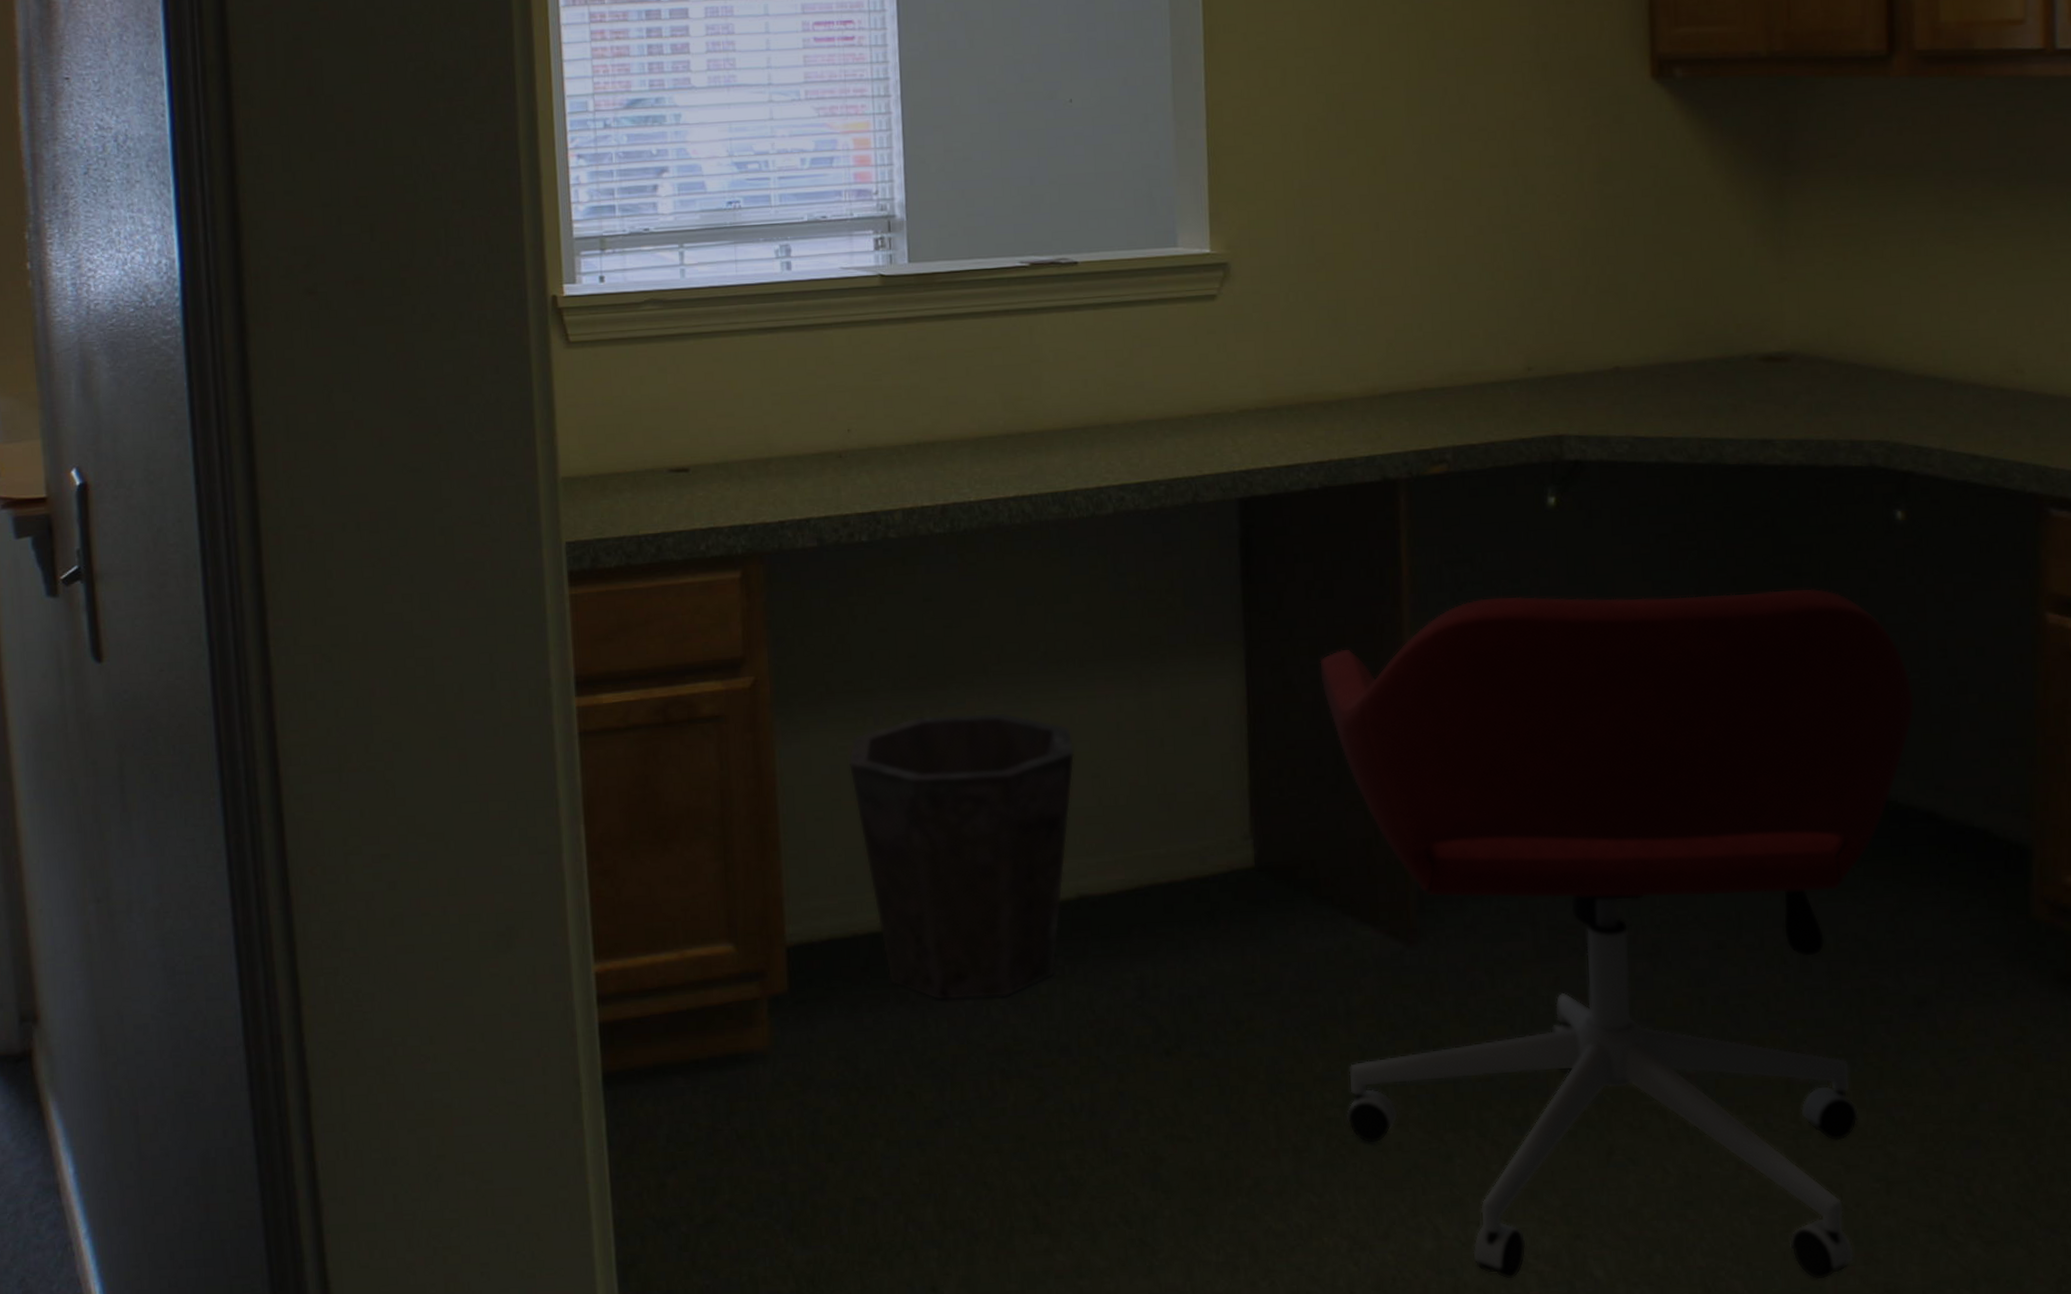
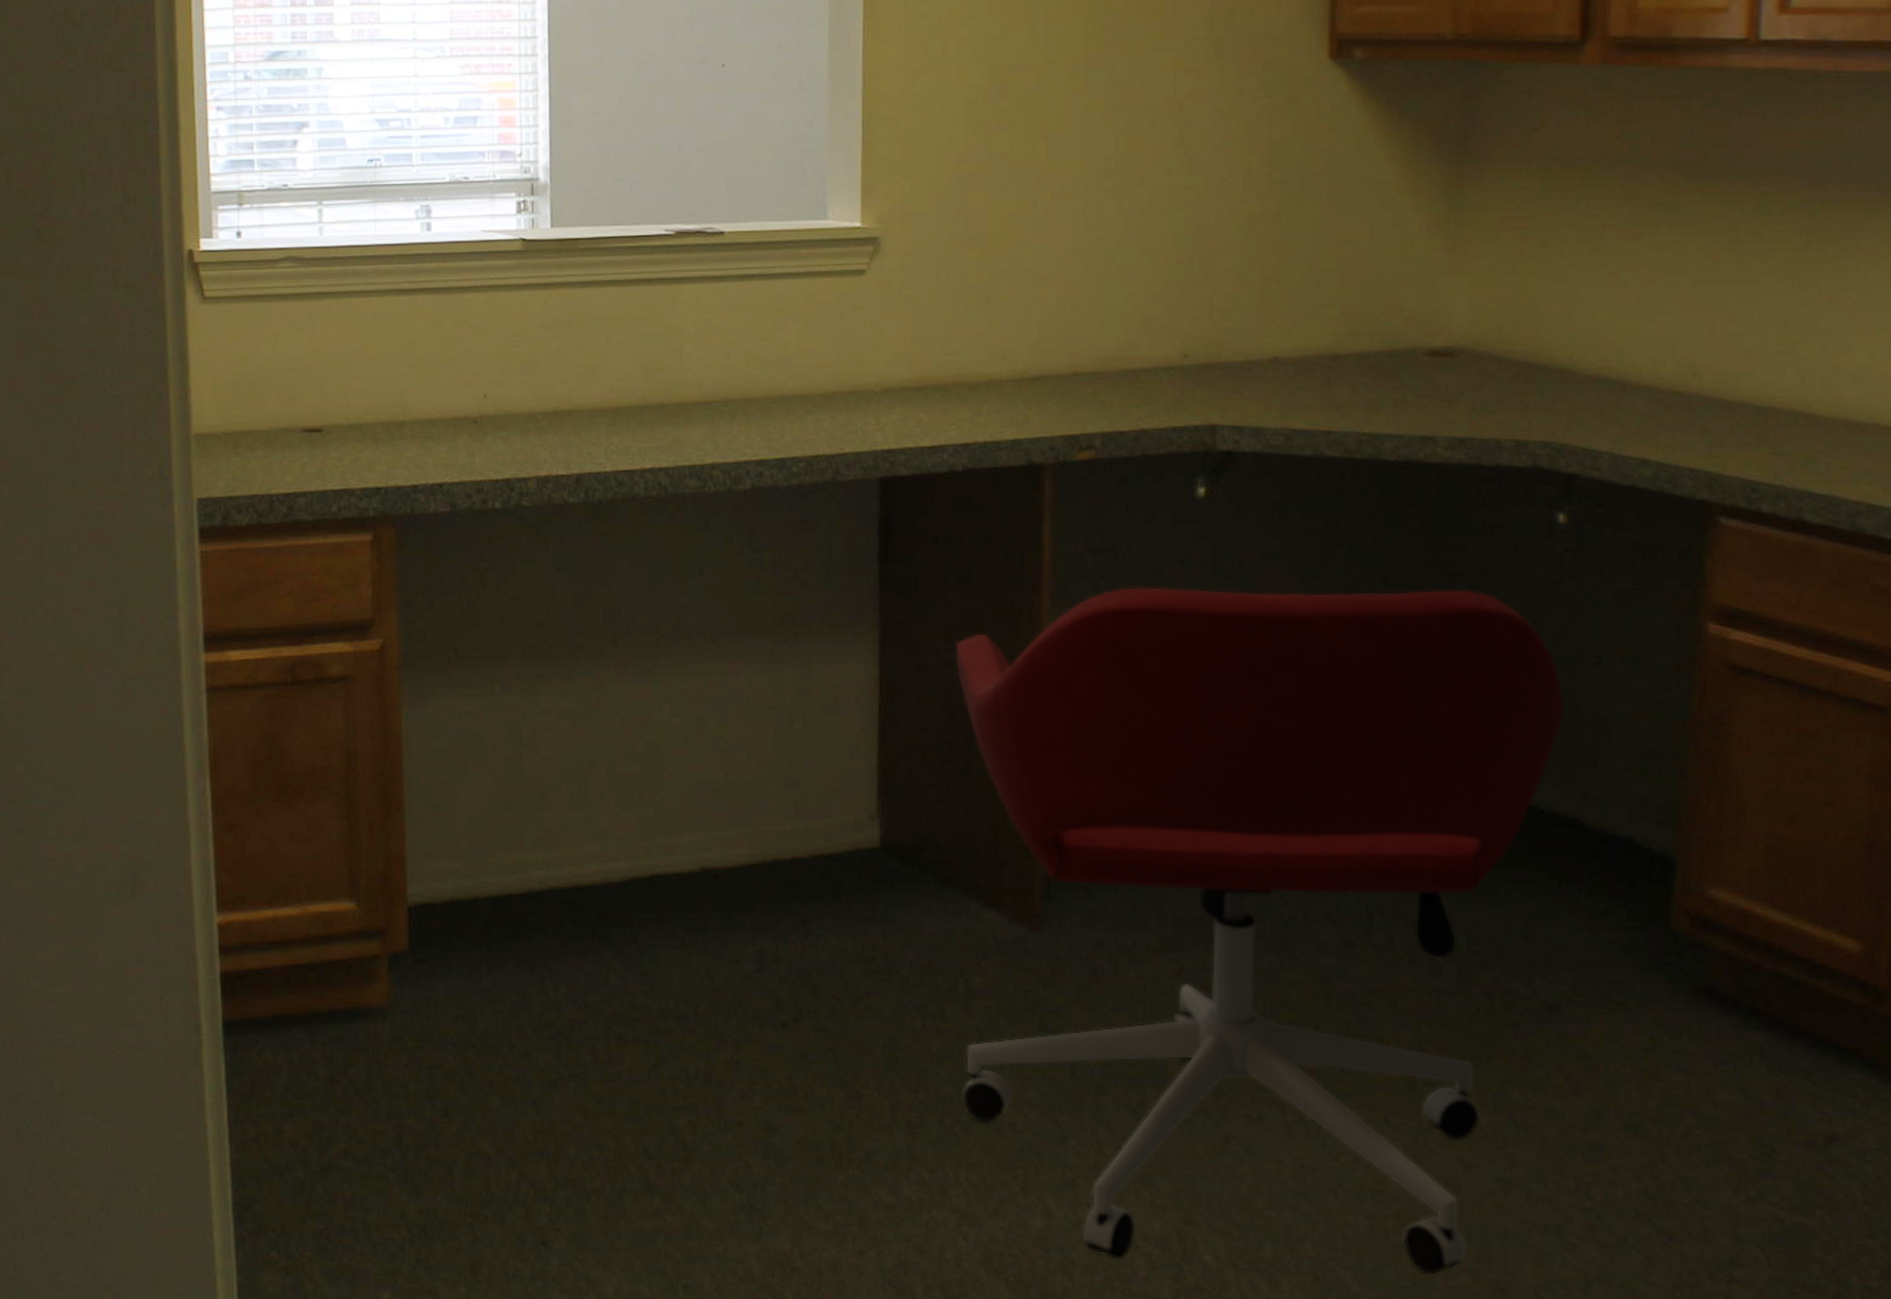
waste bin: present [848,712,1075,1001] -> none [475,683,703,965]

